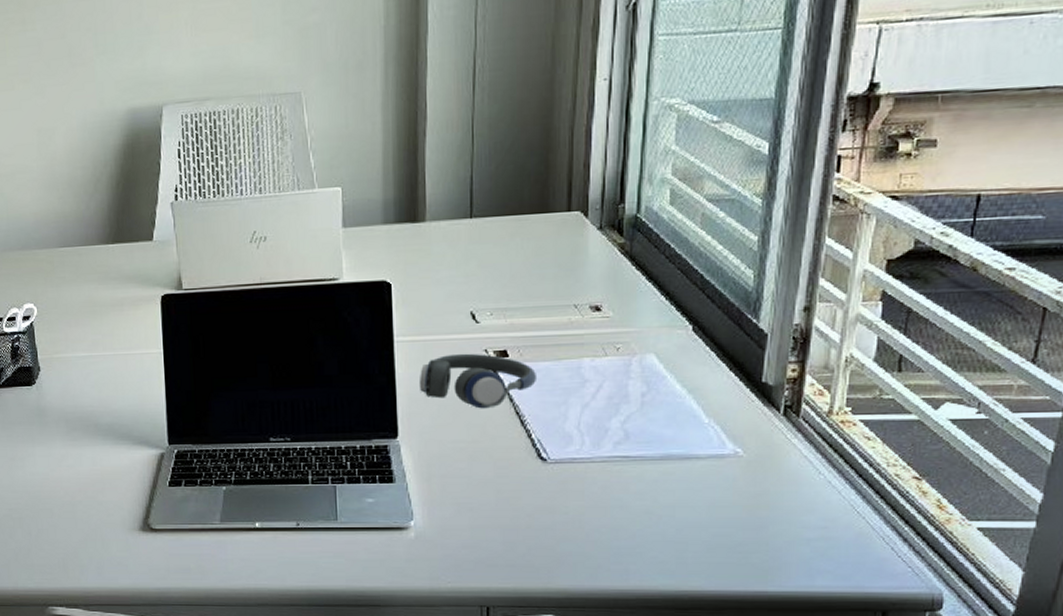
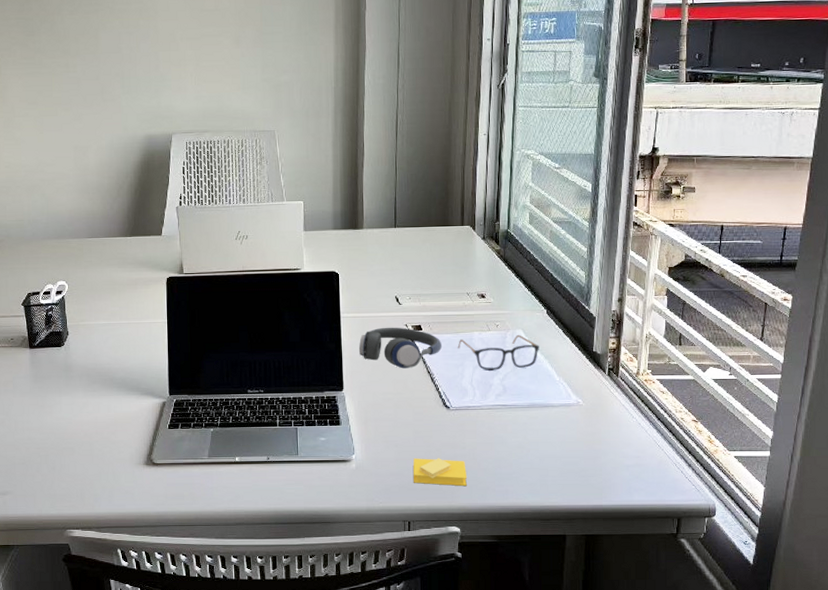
sticky notes: none [493,526,571,564] -> present [413,458,468,487]
eyeglasses: none [558,360,680,410] -> present [457,334,539,371]

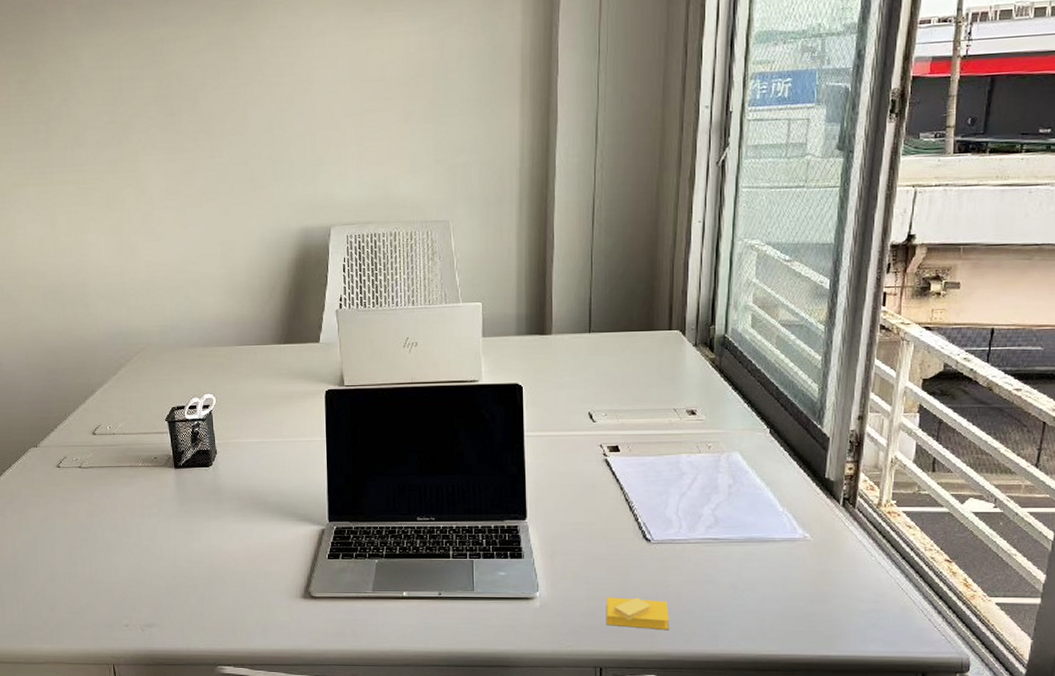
headphones: present [359,327,443,369] -> none [546,447,644,496]
eyeglasses: present [457,334,539,371] -> none [661,457,760,499]

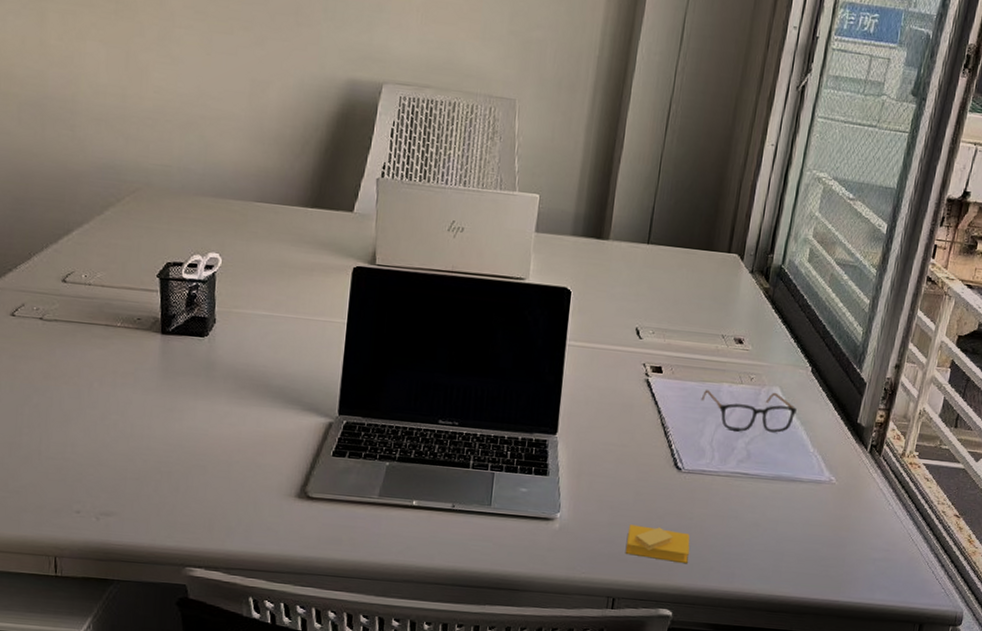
eyeglasses: none [661,457,760,499] -> present [701,389,797,433]

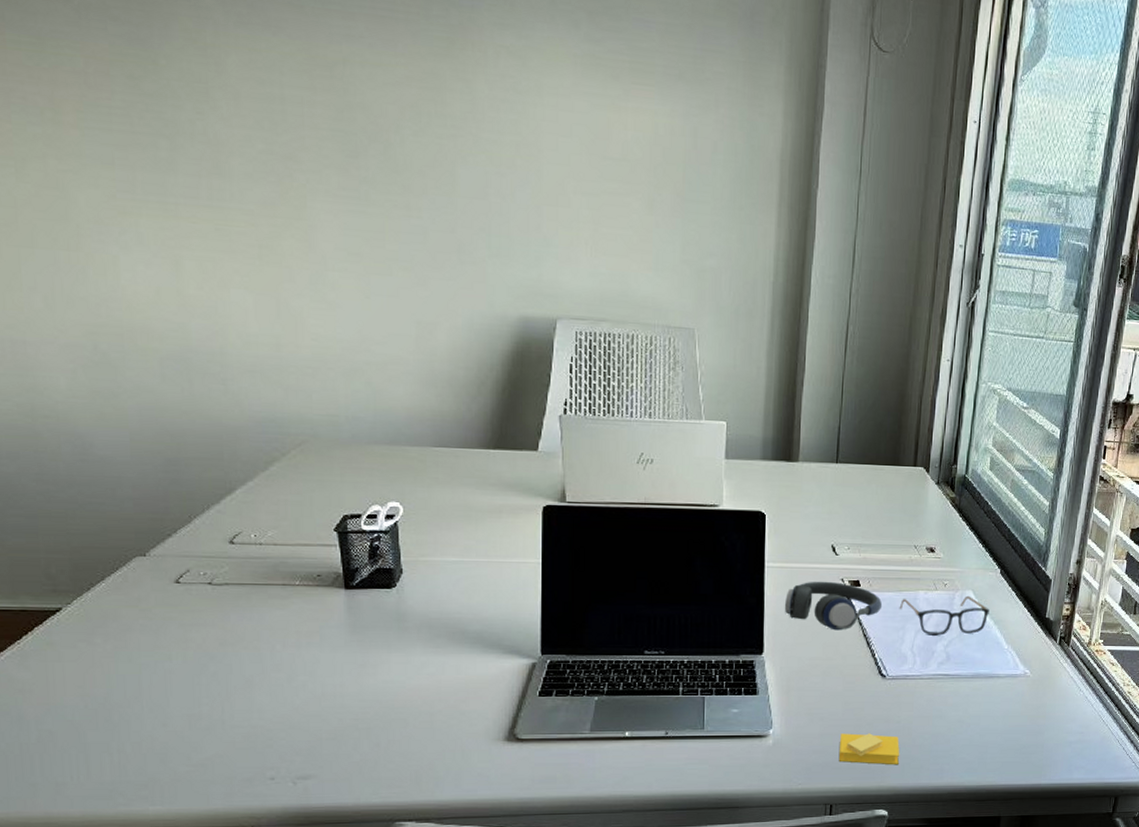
headphones: none [583,363,684,417] -> present [785,581,883,631]

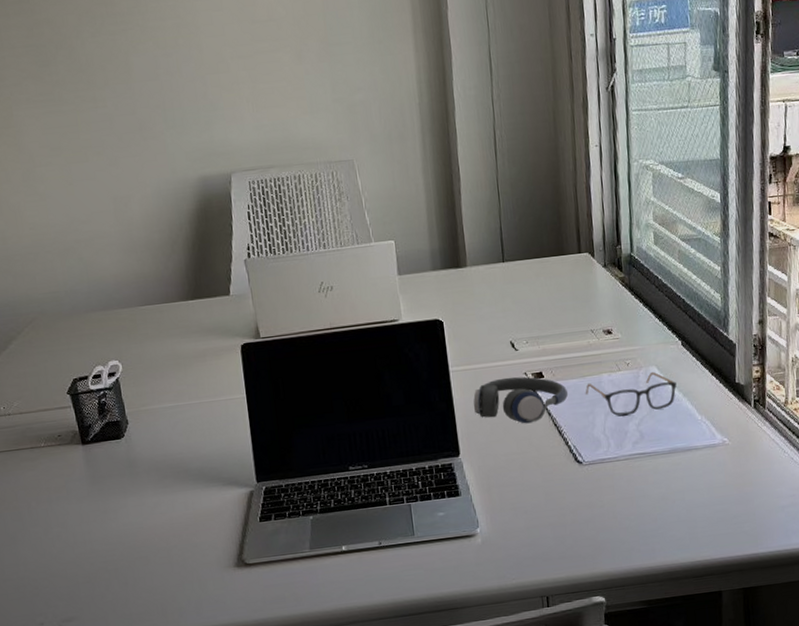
sticky notes: present [838,733,900,765] -> none [546,521,609,553]

